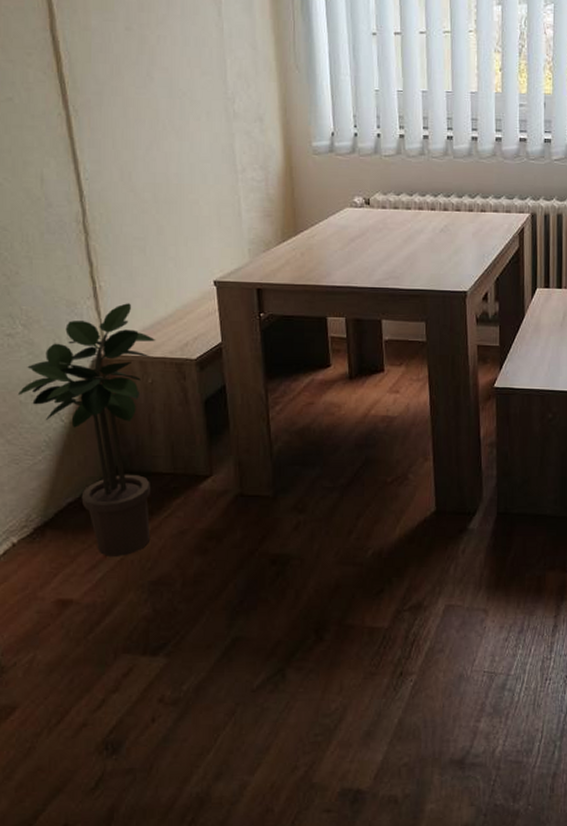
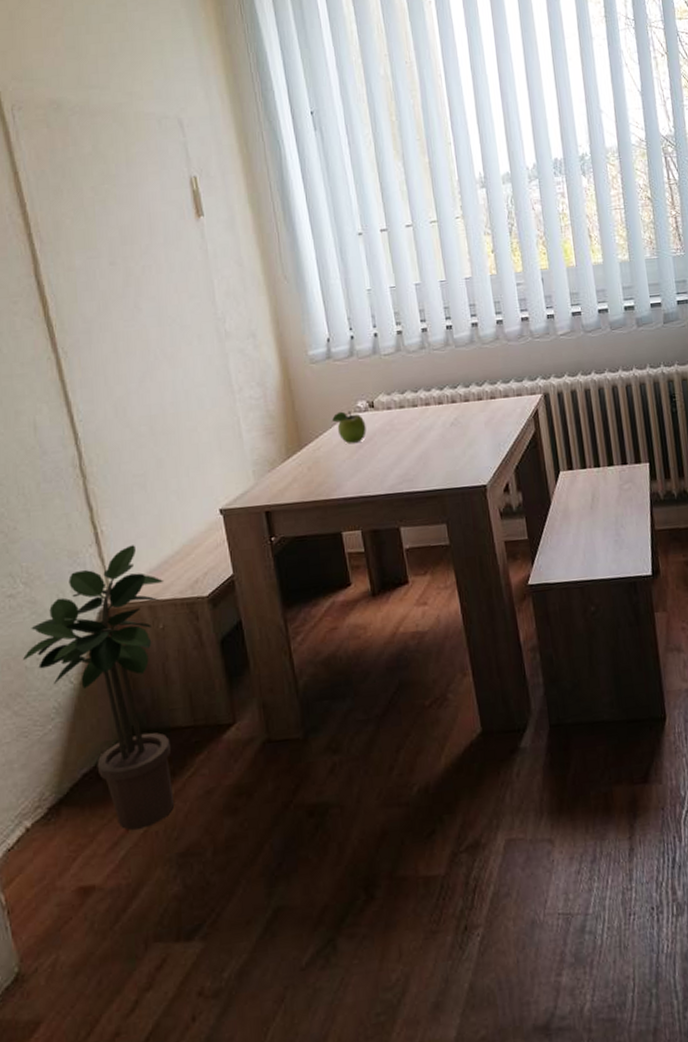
fruit: none [329,204,360,237] -> present [332,410,367,445]

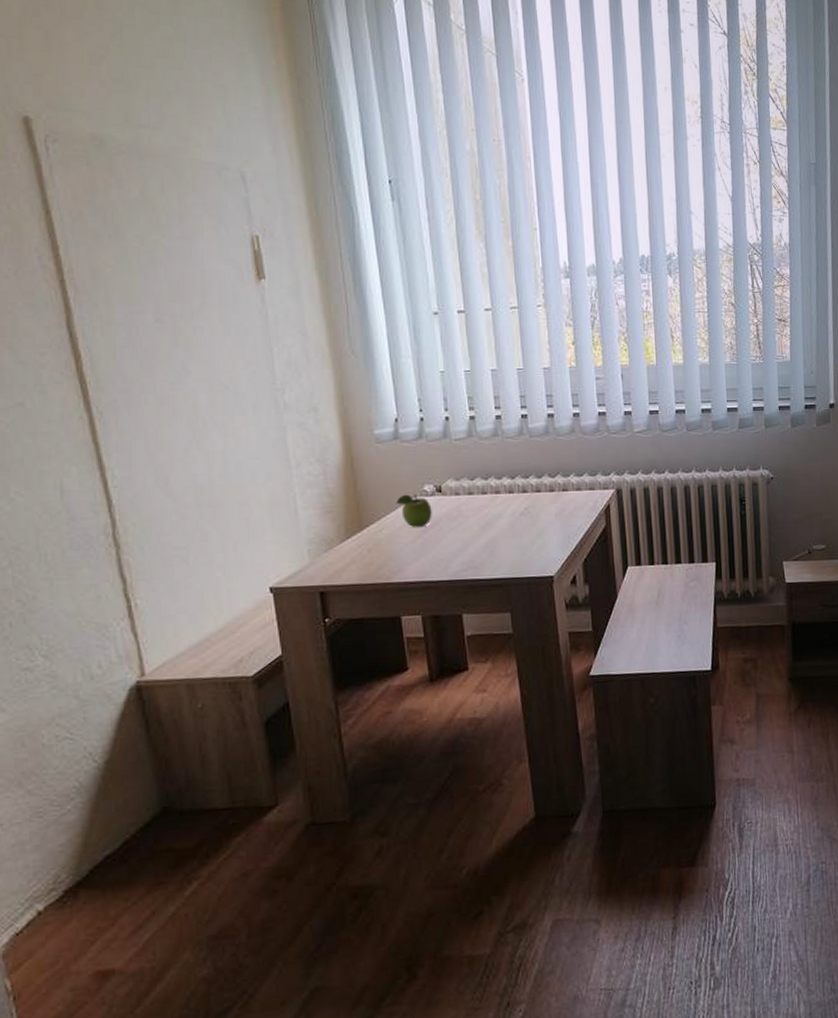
potted plant: present [23,545,175,830] -> none [40,620,208,913]

